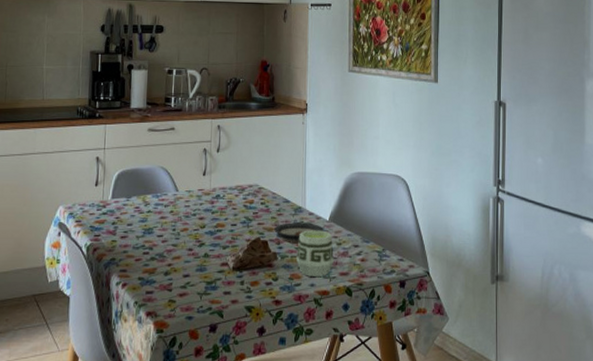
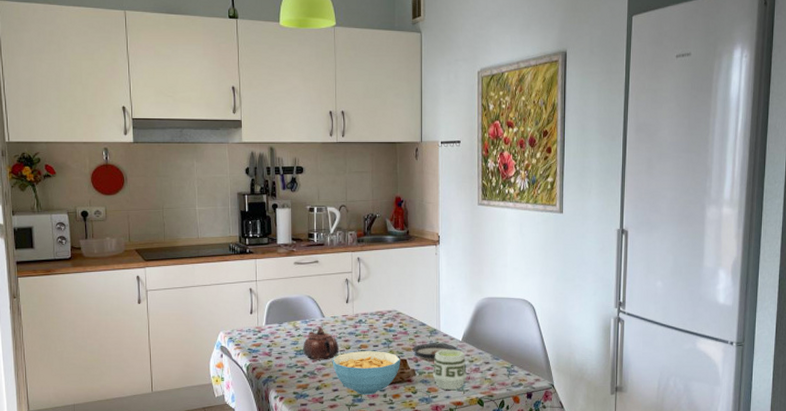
teapot: none [152,201,192,241] -> present [303,326,339,360]
cereal bowl: none [184,230,262,282] -> present [332,350,401,395]

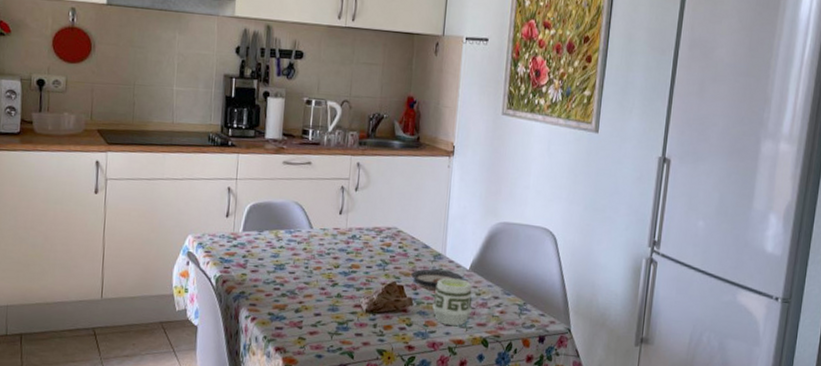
teapot: present [303,326,339,360] -> none [284,238,326,279]
cereal bowl: present [332,350,401,395] -> none [316,271,397,323]

